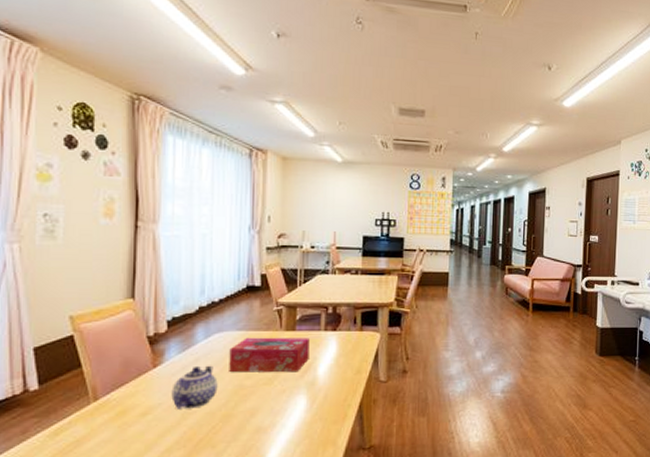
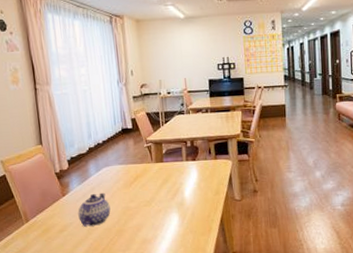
tissue box: present [229,337,310,373] -> none [115,167,177,198]

